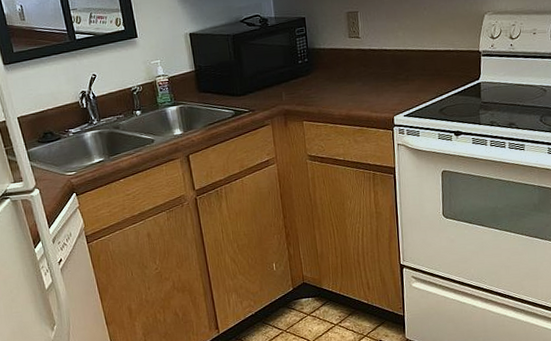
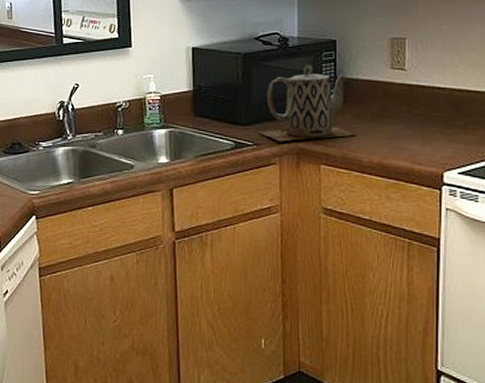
teapot: none [252,39,328,107] -> present [259,64,356,142]

